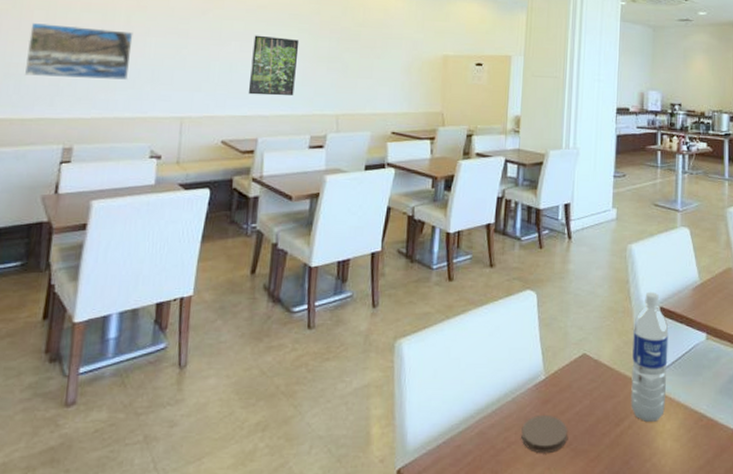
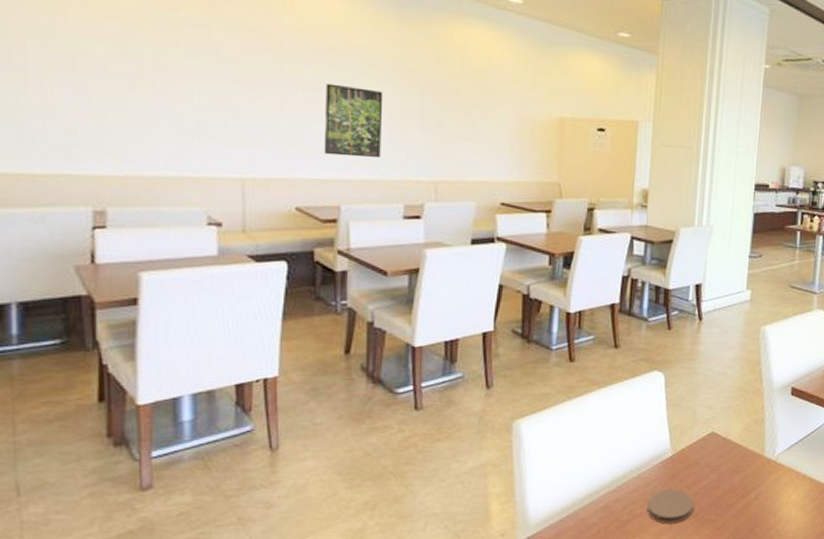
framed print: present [24,23,133,80] -> none [25,54,167,131]
water bottle: present [630,292,669,422] -> none [757,373,799,493]

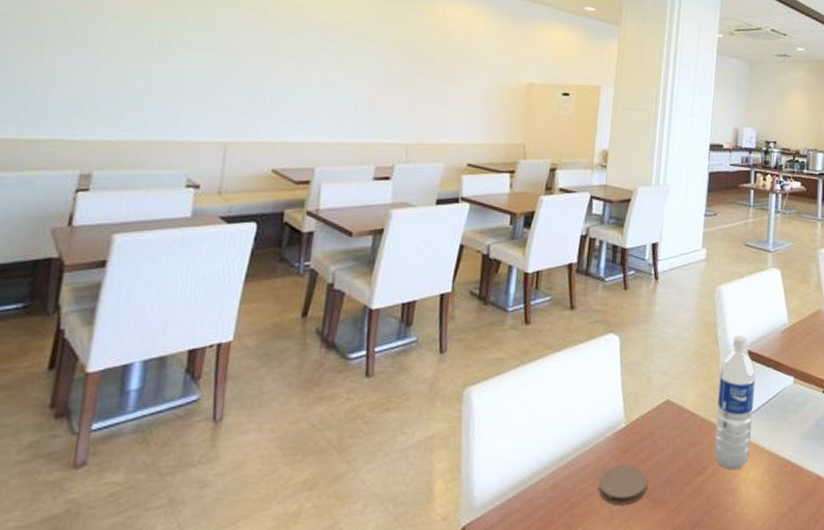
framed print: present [323,83,383,158] -> none [305,54,366,122]
water bottle: none [757,373,799,493] -> present [714,335,756,469]

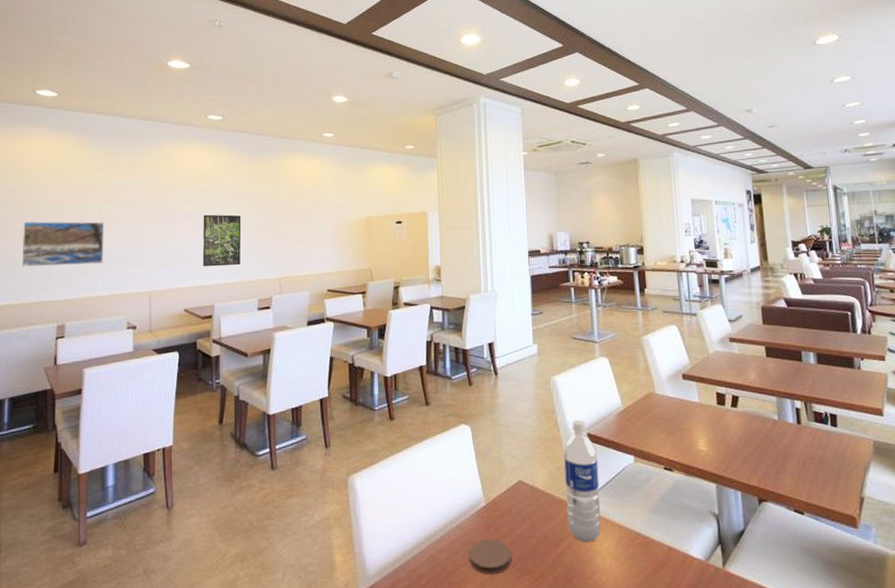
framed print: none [34,30,171,99] -> present [21,221,104,267]
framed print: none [305,54,366,122] -> present [202,214,241,267]

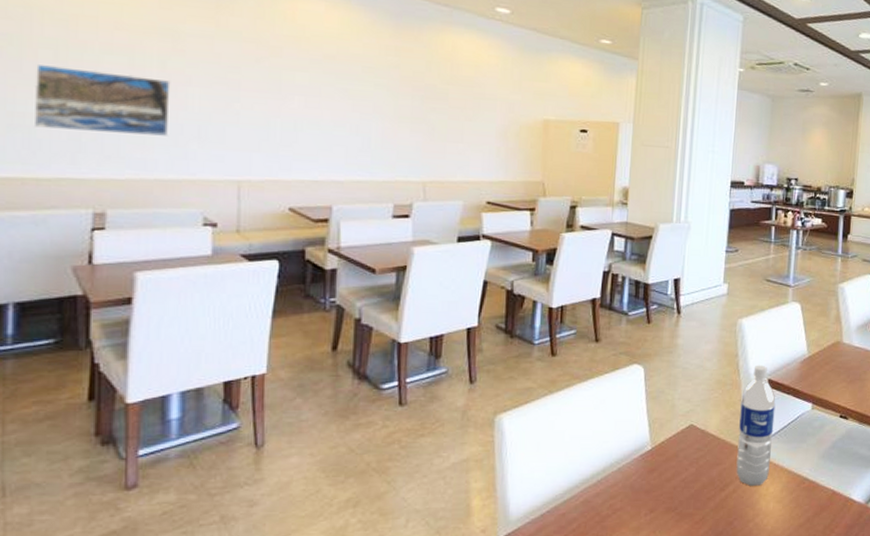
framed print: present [202,214,241,267] -> none [317,89,376,160]
coaster: present [469,538,512,575] -> none [627,482,673,519]

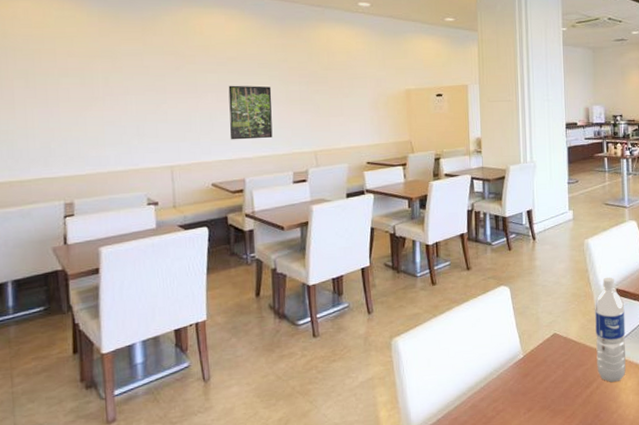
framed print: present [33,65,171,136] -> none [13,91,114,140]
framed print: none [317,89,376,160] -> present [228,85,273,140]

